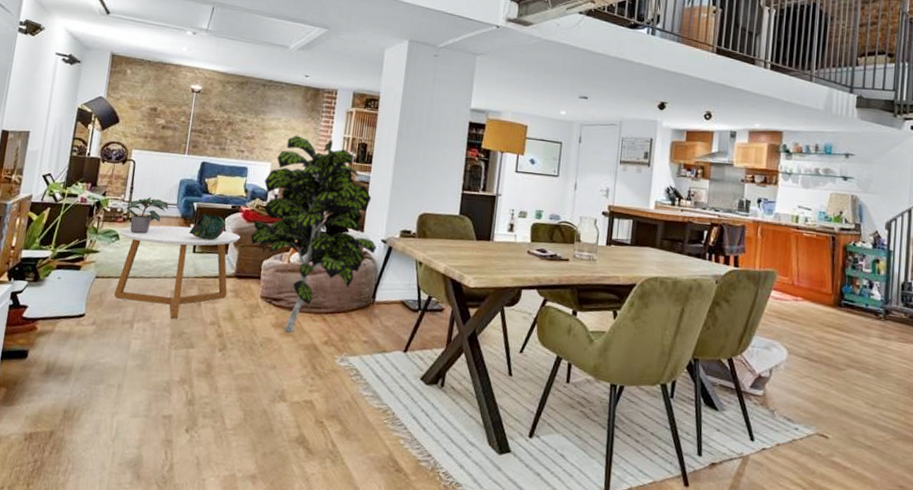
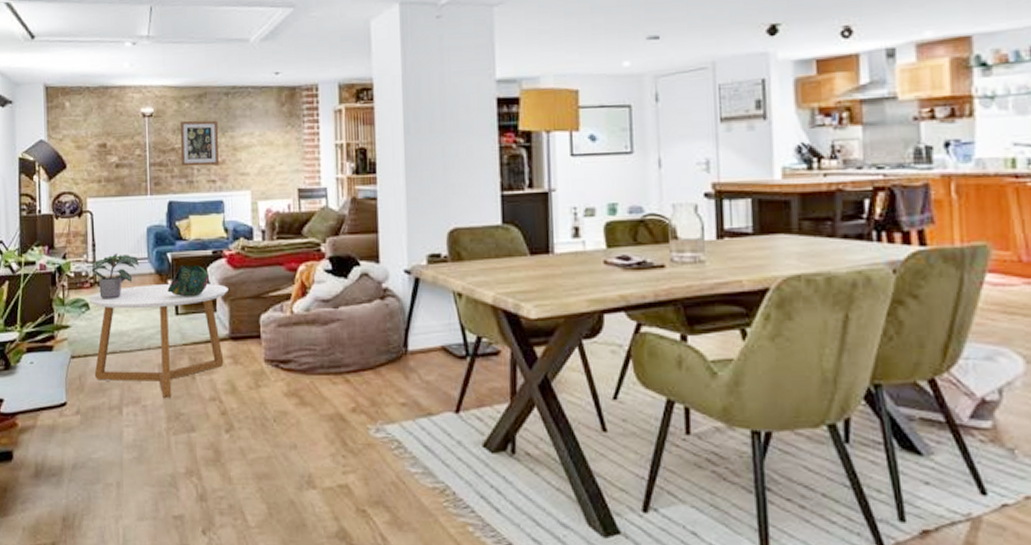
wall art: none [217,100,254,139] -> present [180,120,219,167]
indoor plant: present [250,135,377,332] -> none [241,149,399,401]

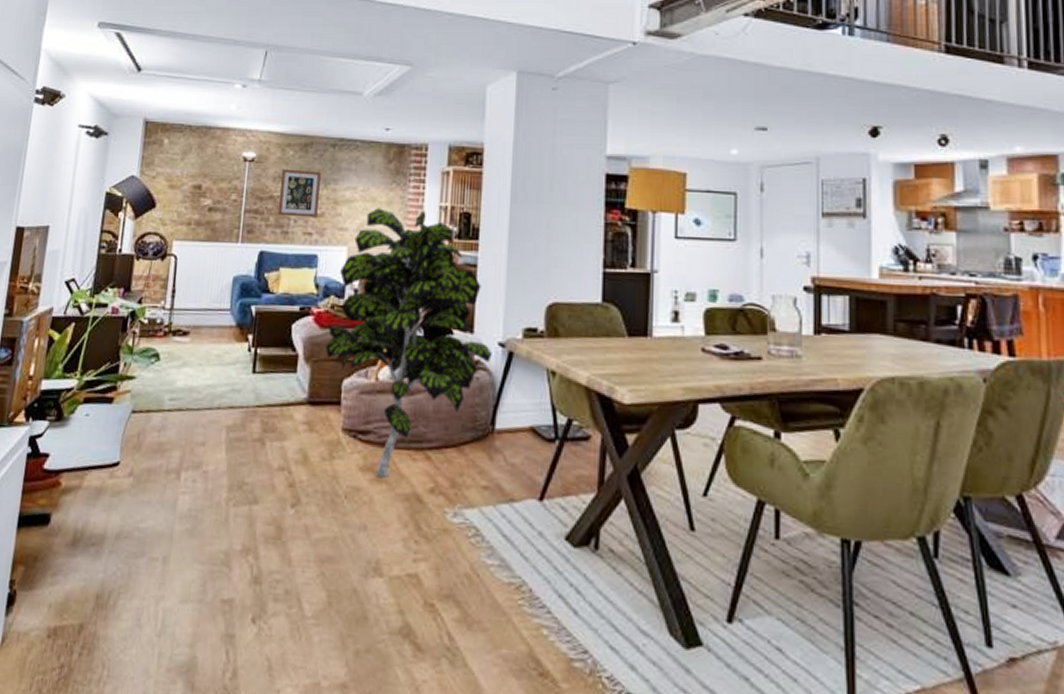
coffee table: present [89,283,228,399] -> none [155,338,312,465]
potted plant: present [90,254,139,299] -> none [165,302,220,352]
decorative bowl: present [167,265,209,297] -> none [247,320,293,355]
indoor plant: none [241,149,399,401] -> present [325,208,492,477]

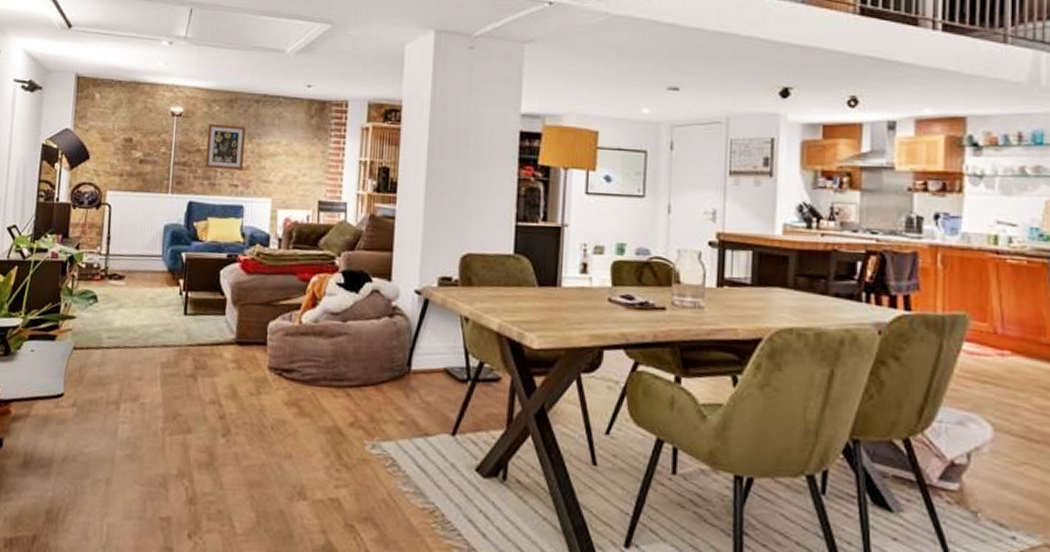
indoor plant: present [325,208,492,477] -> none [252,162,409,412]

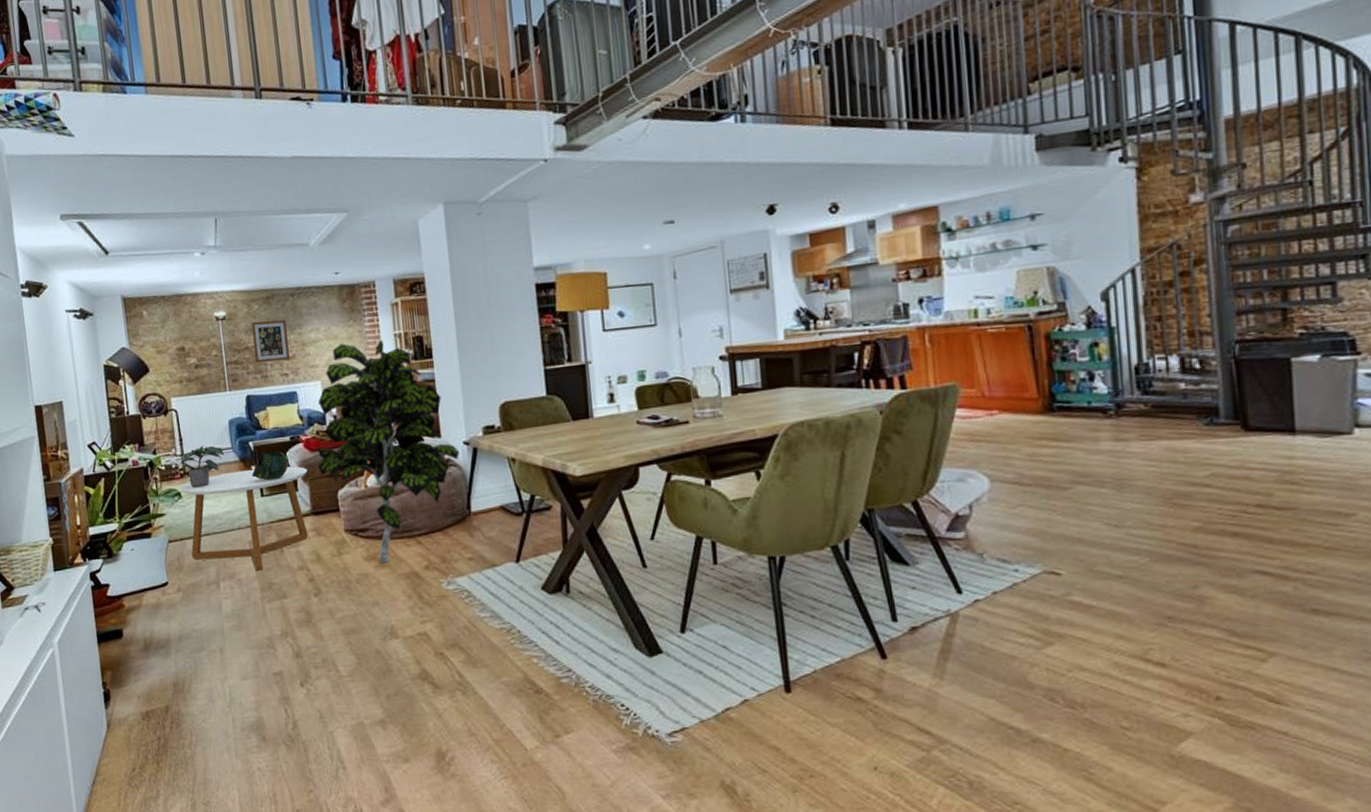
coffee table: none [95,282,240,398] -> present [181,466,308,572]
potted plant: none [102,248,153,294] -> present [179,446,224,488]
decorative bowl: none [178,266,221,299] -> present [252,451,289,481]
indoor plant: none [252,162,409,412] -> present [317,339,460,563]

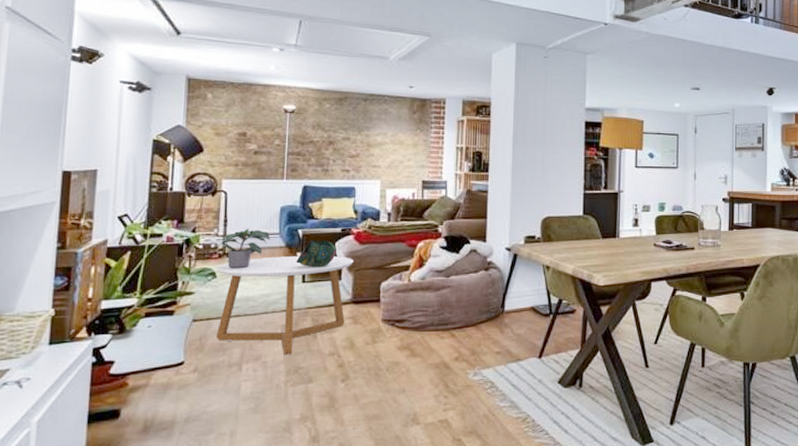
wall art: present [252,319,290,364] -> none [318,118,356,158]
indoor plant: present [317,339,460,563] -> none [365,149,501,353]

